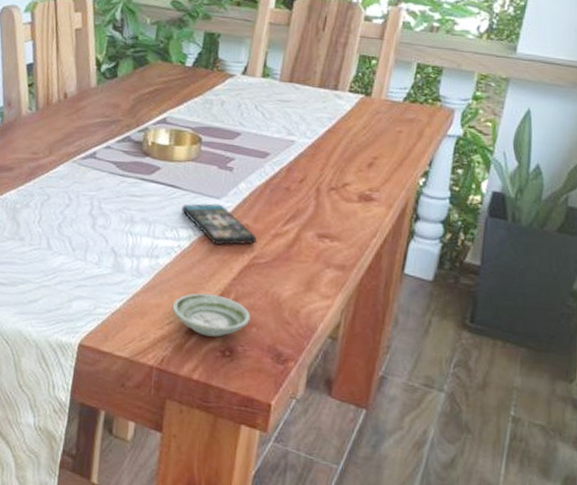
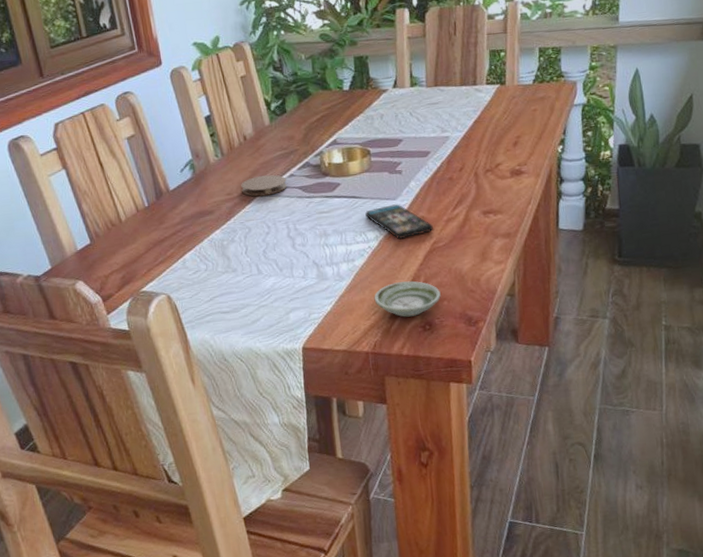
coaster: none [49,140,102,164] -> present [241,174,287,197]

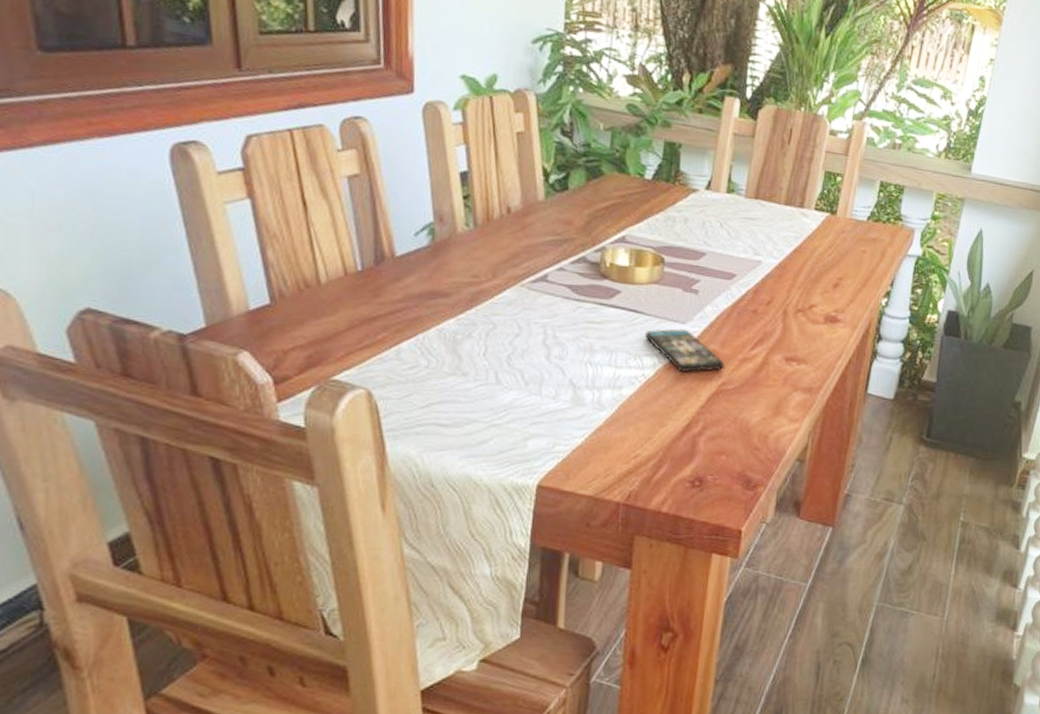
coaster: present [241,174,287,197] -> none [493,261,554,288]
saucer: present [374,281,441,317] -> none [638,423,720,468]

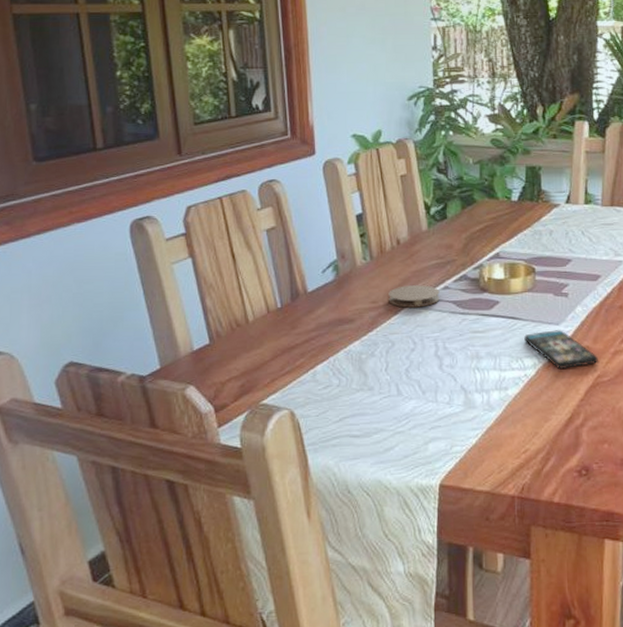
coaster: none [493,261,554,288] -> present [388,285,440,308]

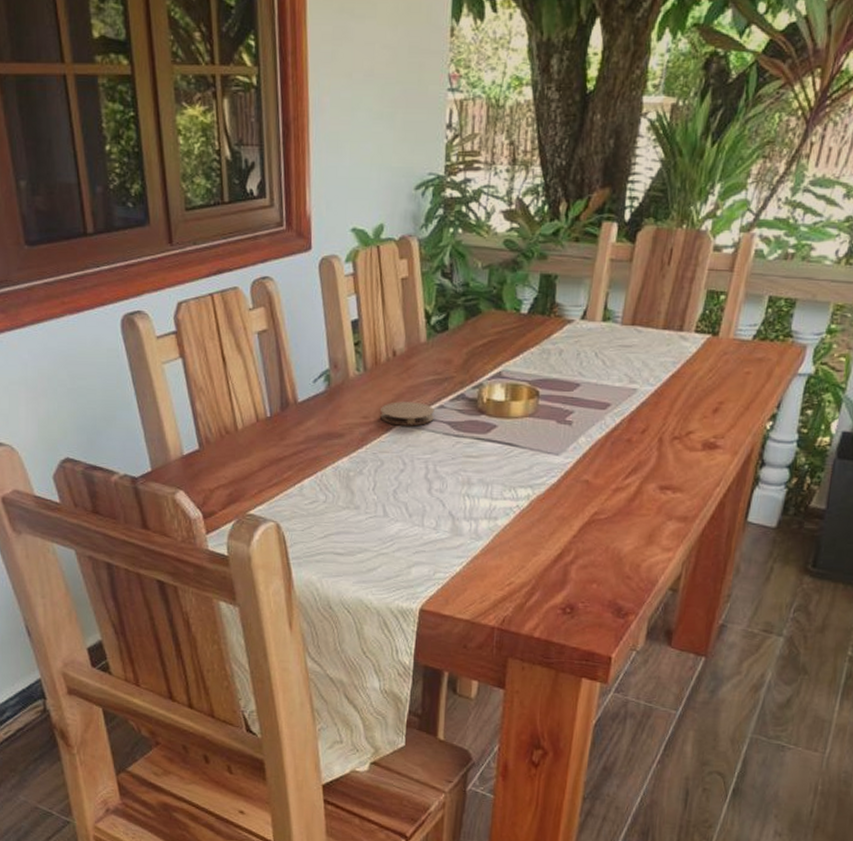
smartphone: present [524,330,598,370] -> none [520,460,597,503]

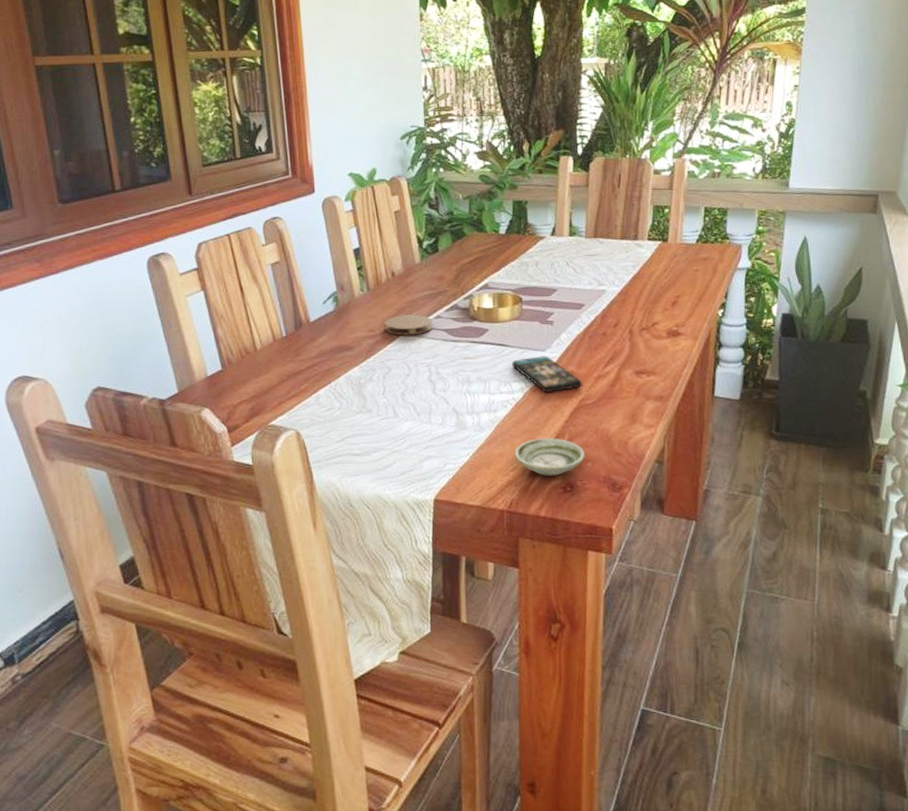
saucer: none [512,552,591,595] -> present [514,438,585,476]
smartphone: none [520,460,597,503] -> present [512,356,582,393]

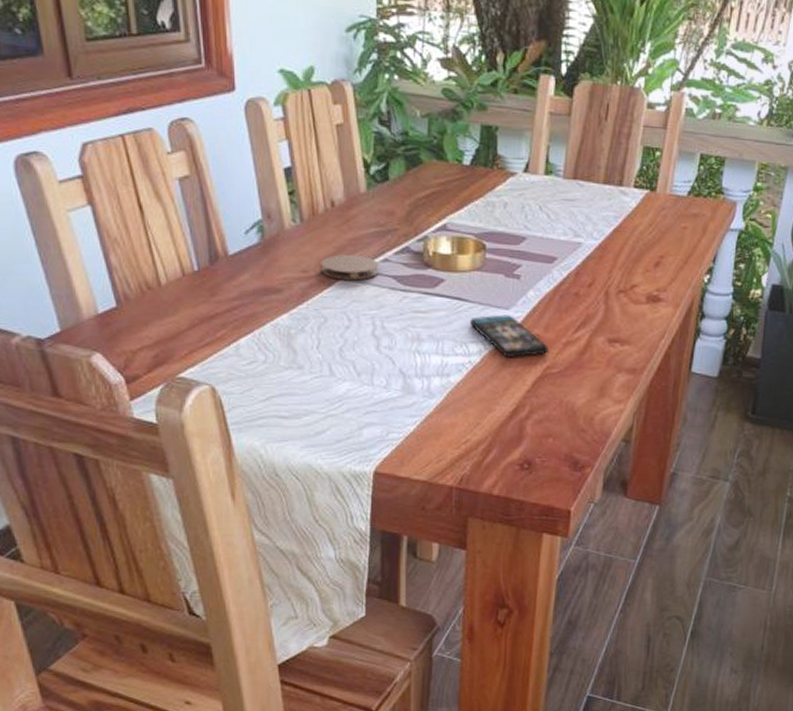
saucer: present [514,438,585,476] -> none [467,409,546,451]

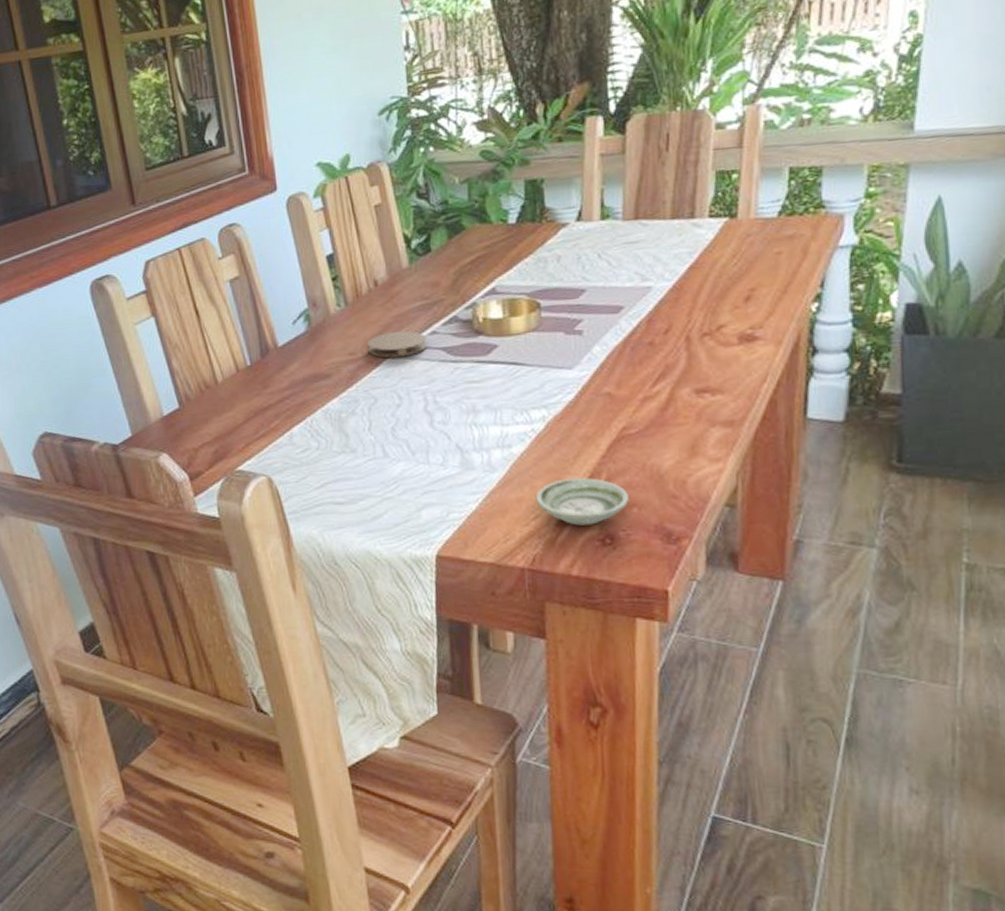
saucer: none [467,409,546,451] -> present [535,478,629,526]
smartphone: present [470,315,548,358] -> none [529,375,623,422]

